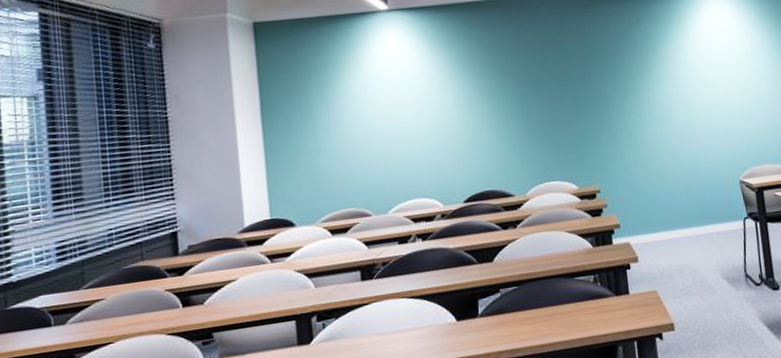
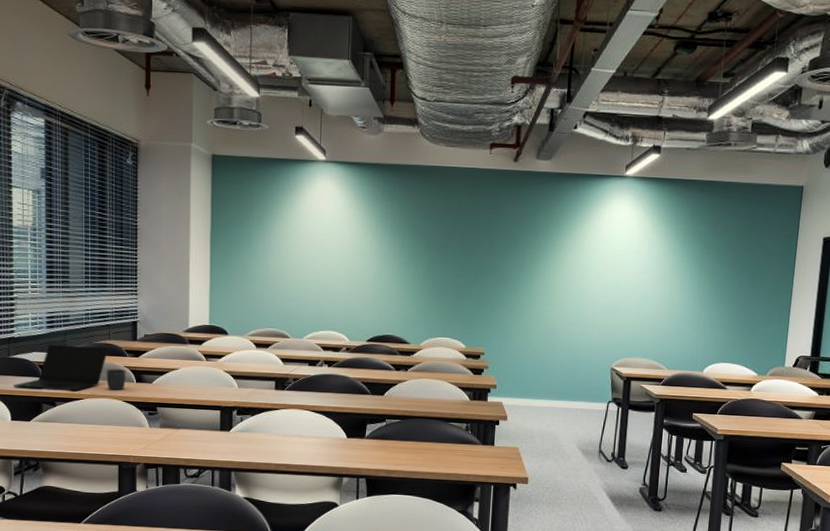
laptop: none [14,272,143,347] -> present [13,345,109,392]
mug: none [142,294,169,324] -> present [106,369,126,390]

